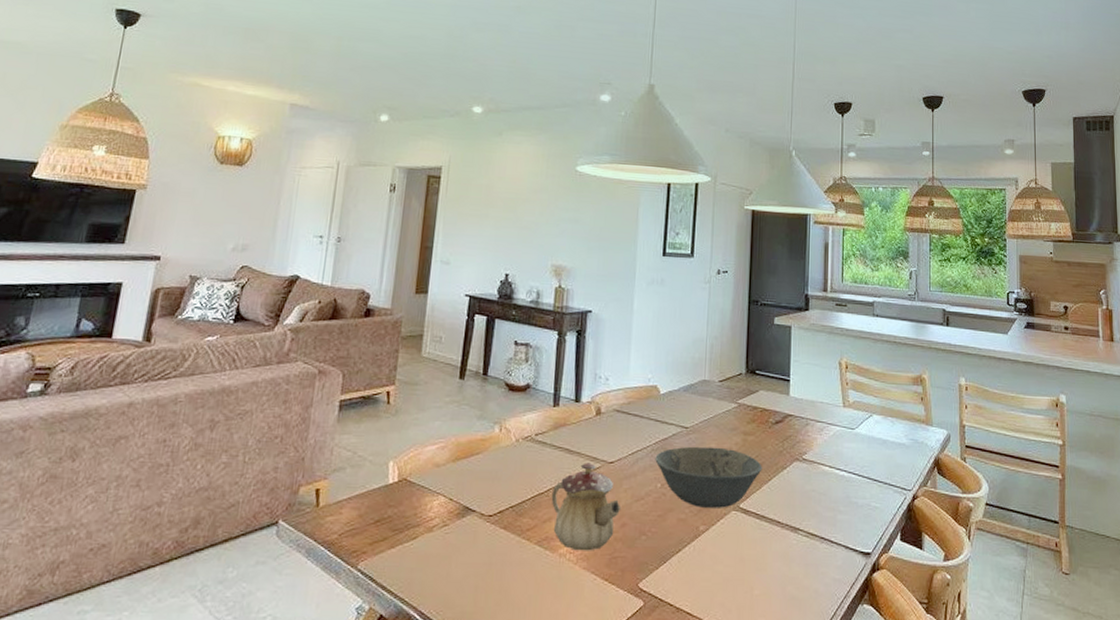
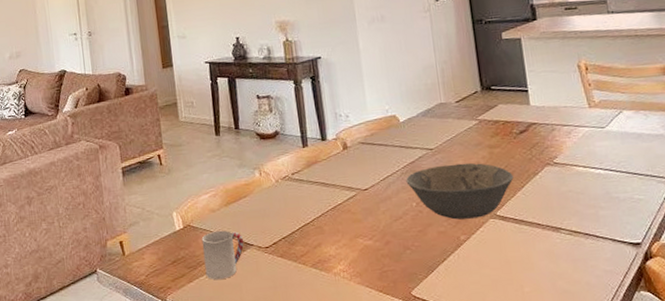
cup: none [412,489,466,548] -> present [201,230,244,279]
teapot: present [551,463,621,551] -> none [316,192,383,269]

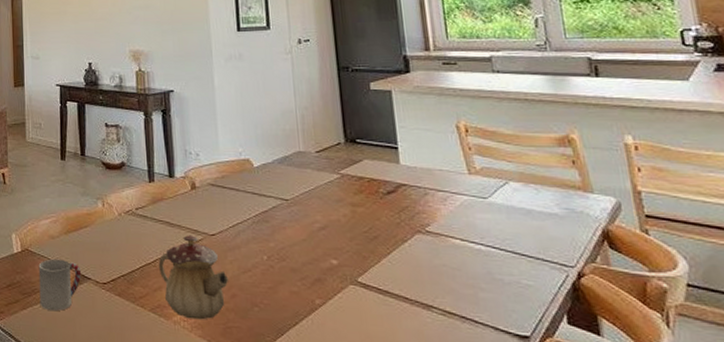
teapot: none [316,192,383,269] -> present [158,235,229,320]
bowl: present [406,162,514,220] -> none [257,218,379,282]

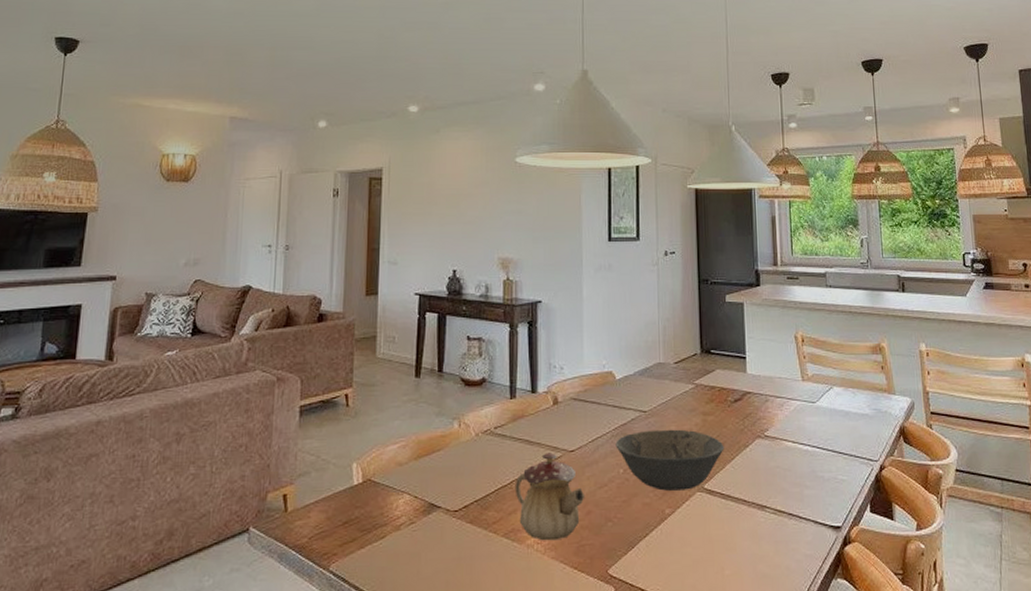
cup: present [38,258,82,311] -> none [381,488,431,546]
bowl: none [257,218,379,282] -> present [615,429,724,491]

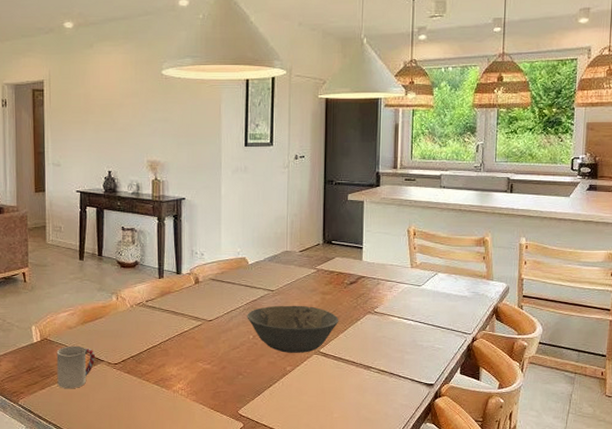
cup: none [381,488,431,546] -> present [56,345,96,388]
teapot: present [515,452,585,541] -> none [163,321,221,388]

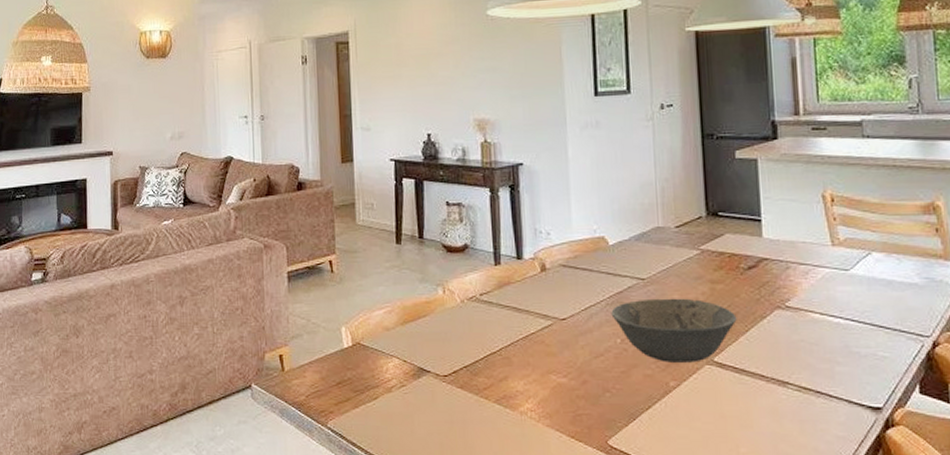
cup: present [56,345,96,388] -> none [372,352,420,407]

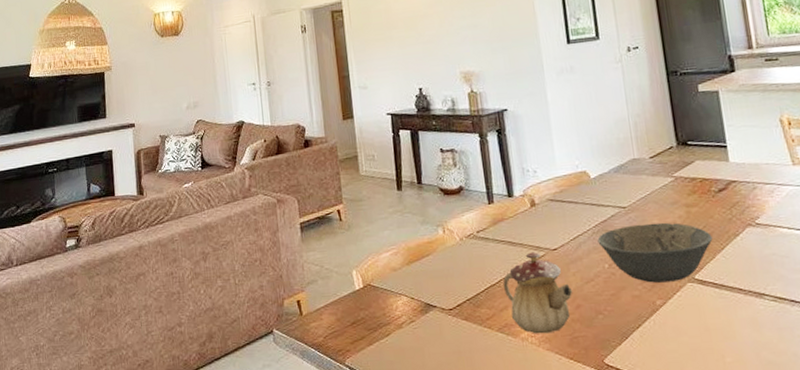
teapot: none [504,320,580,409] -> present [503,252,573,334]

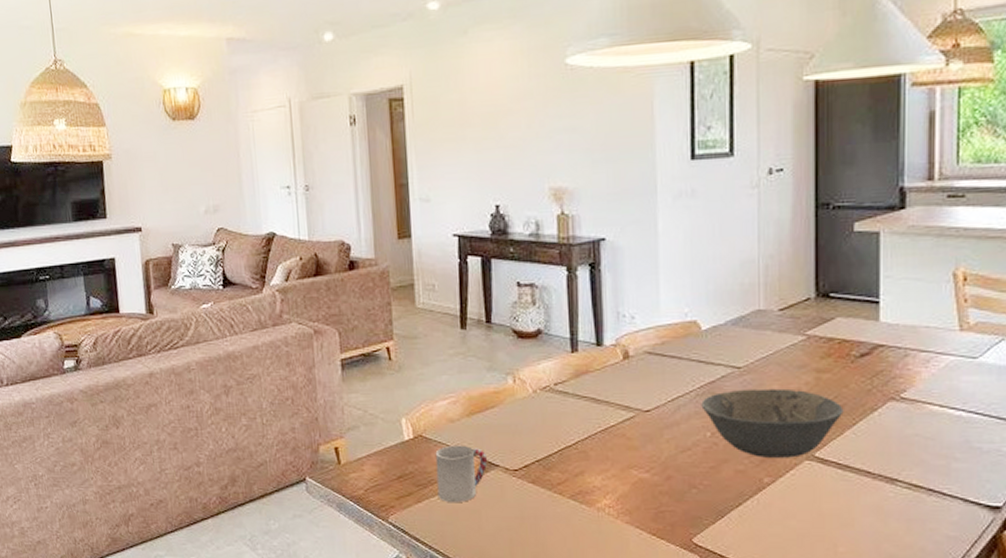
cup: none [382,290,427,343] -> present [435,445,488,502]
teapot: present [503,252,573,334] -> none [580,412,664,505]

